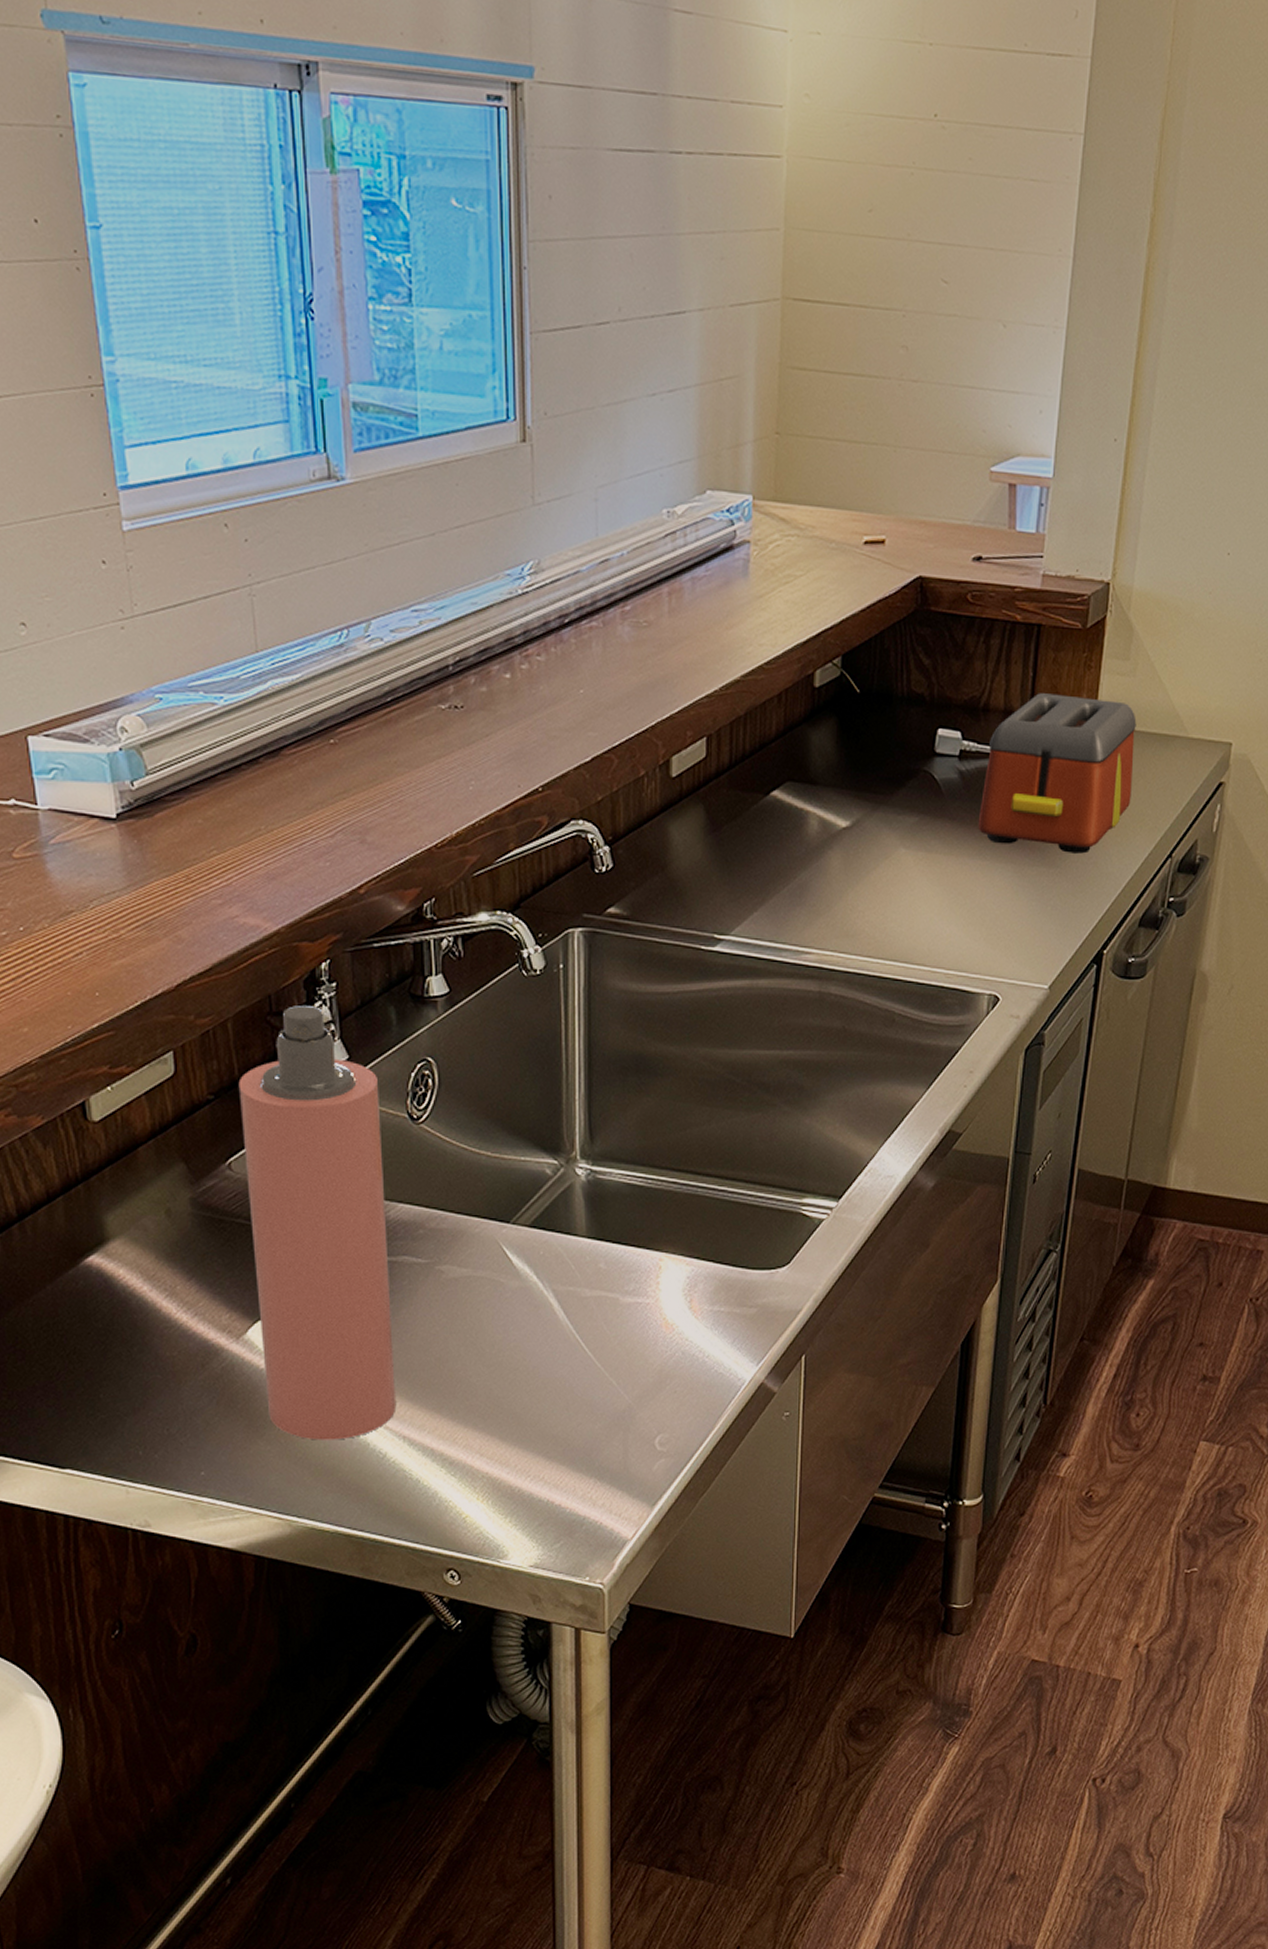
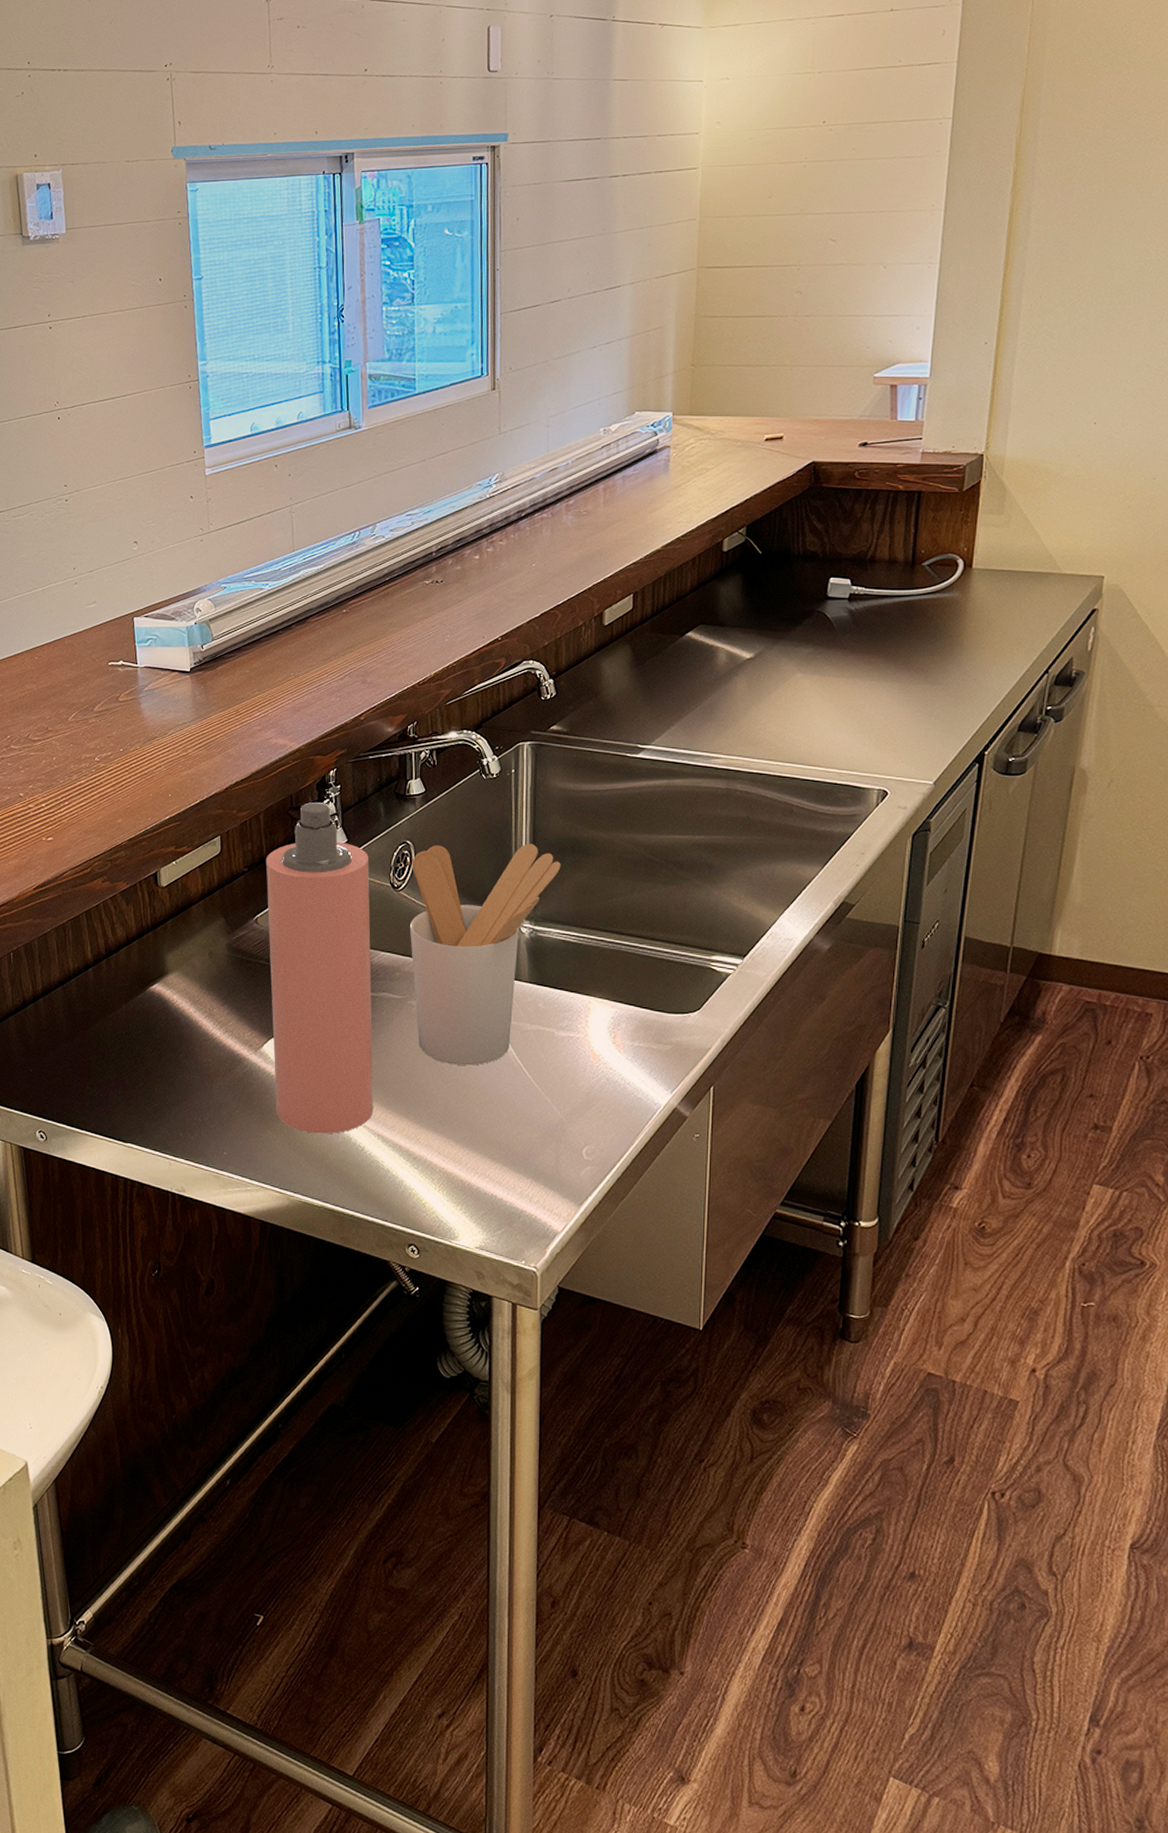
utensil holder: none [434,1061,623,1344] -> present [409,844,561,1066]
toaster: present [978,693,1137,854] -> none [866,545,1011,672]

